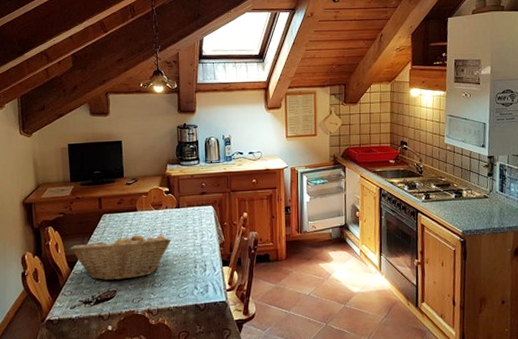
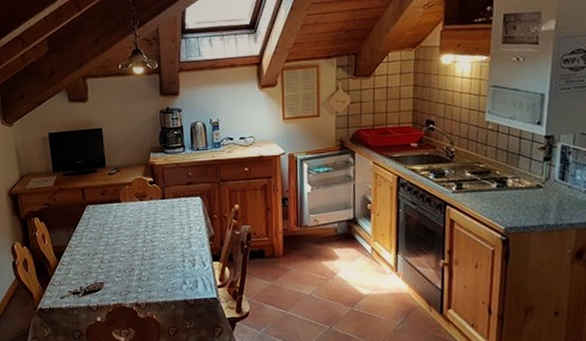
fruit basket: present [70,233,172,281] -> none [56,225,158,273]

